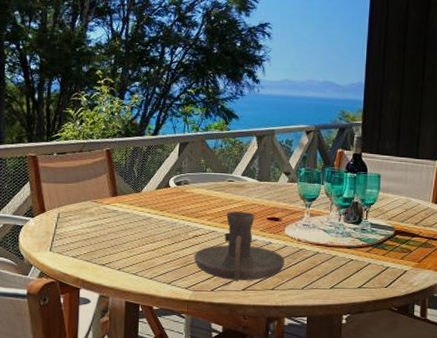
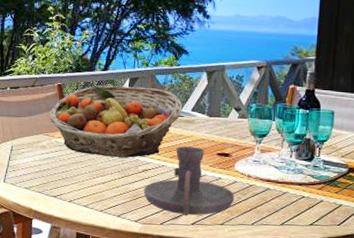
fruit basket: none [97,150,233,224] -> present [49,85,183,158]

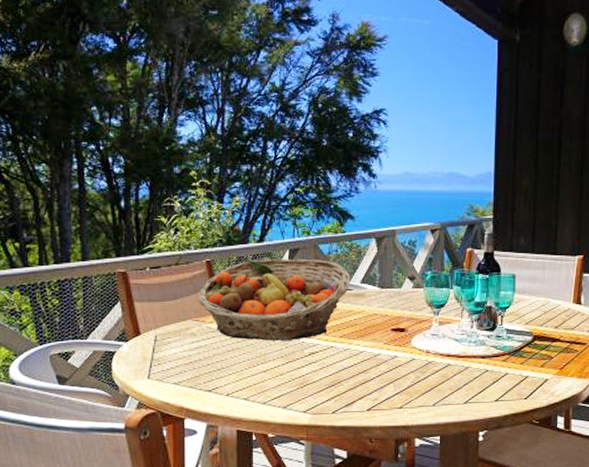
candle holder: present [143,146,235,217] -> none [311,323,413,402]

